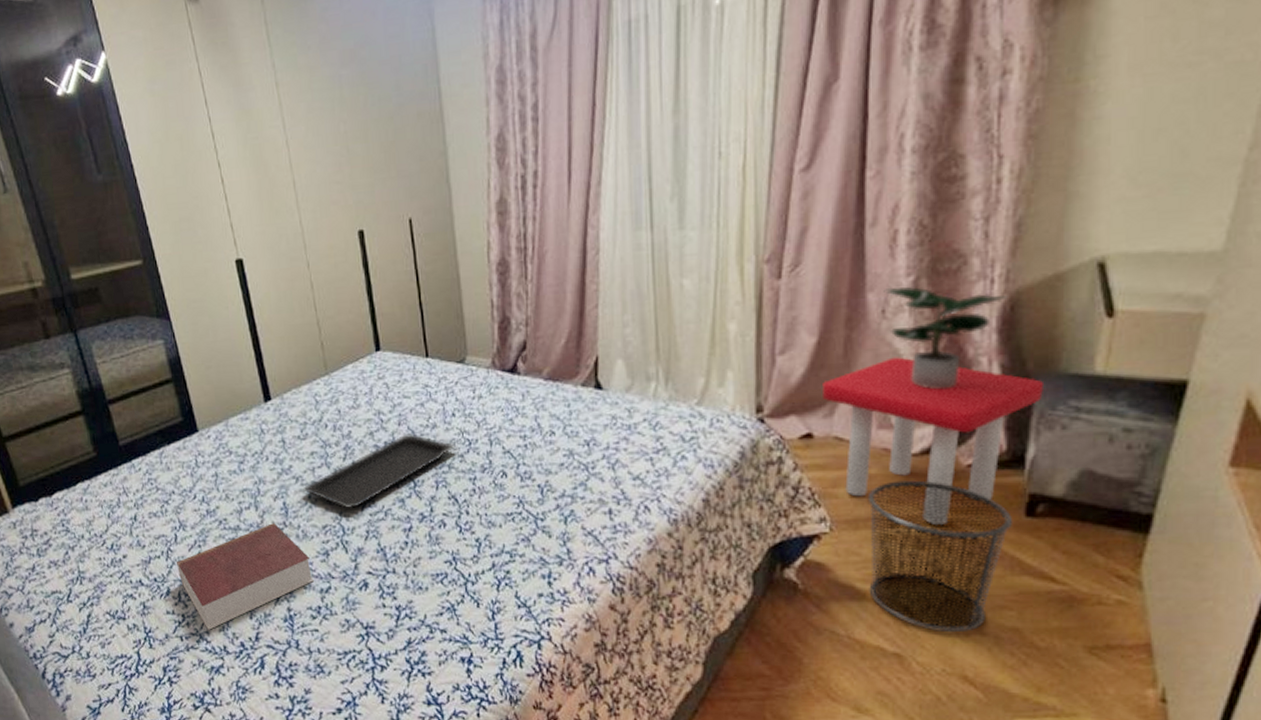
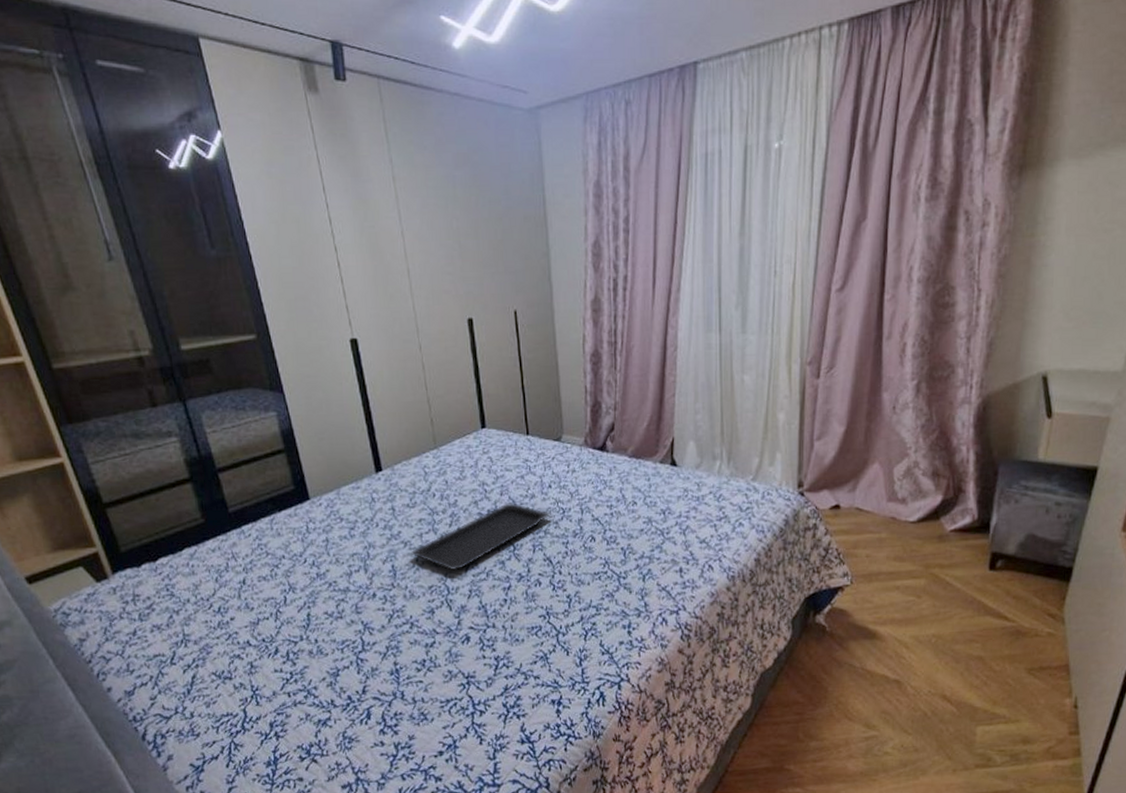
book: present [177,523,314,630] -> none [286,584,419,686]
stool: present [823,357,1043,525] -> none [848,444,1003,577]
waste bin: present [867,480,1013,633] -> none [878,542,981,662]
potted plant: present [883,286,1008,390] -> none [895,388,982,471]

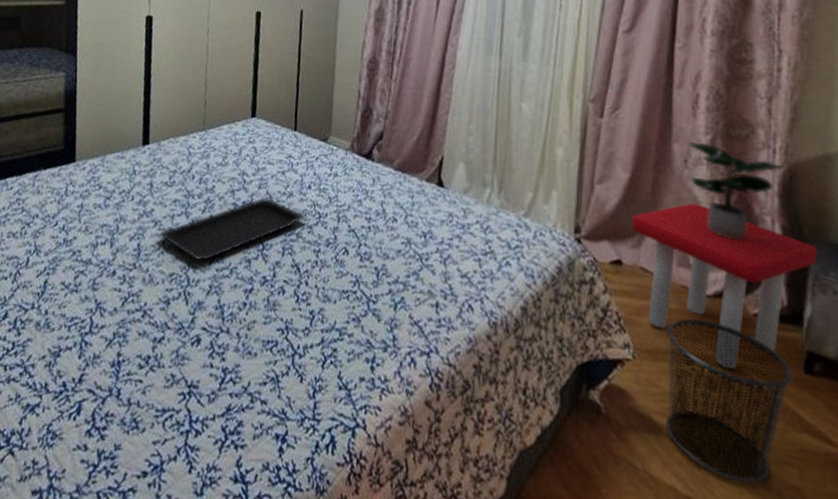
stool: none [848,444,1003,577] -> present [632,203,817,369]
waste bin: none [878,542,981,662] -> present [665,318,794,484]
potted plant: none [895,388,982,471] -> present [686,141,787,240]

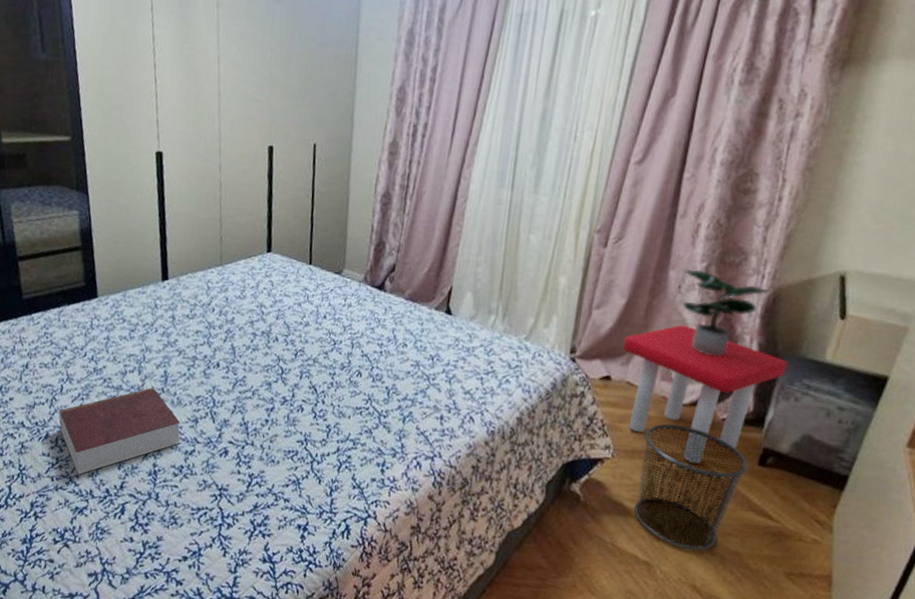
book: none [20,262,151,364] -> present [59,387,181,475]
serving tray: present [159,197,307,262] -> none [184,327,322,385]

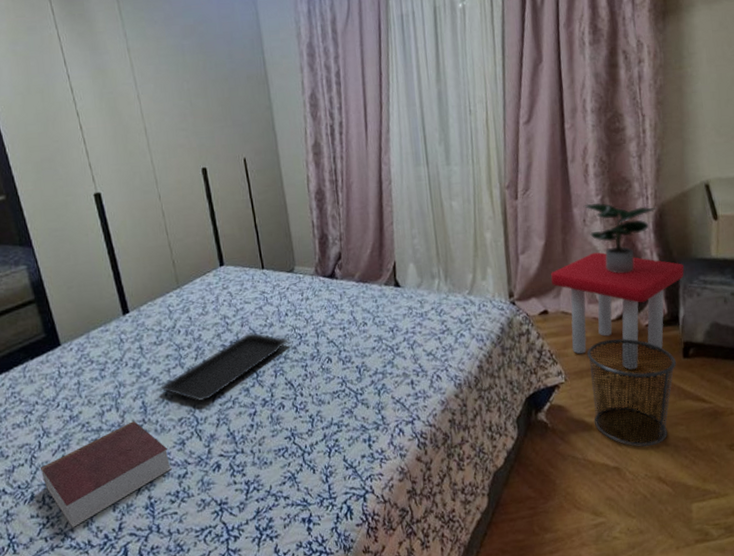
serving tray: none [184,327,322,385] -> present [160,332,290,402]

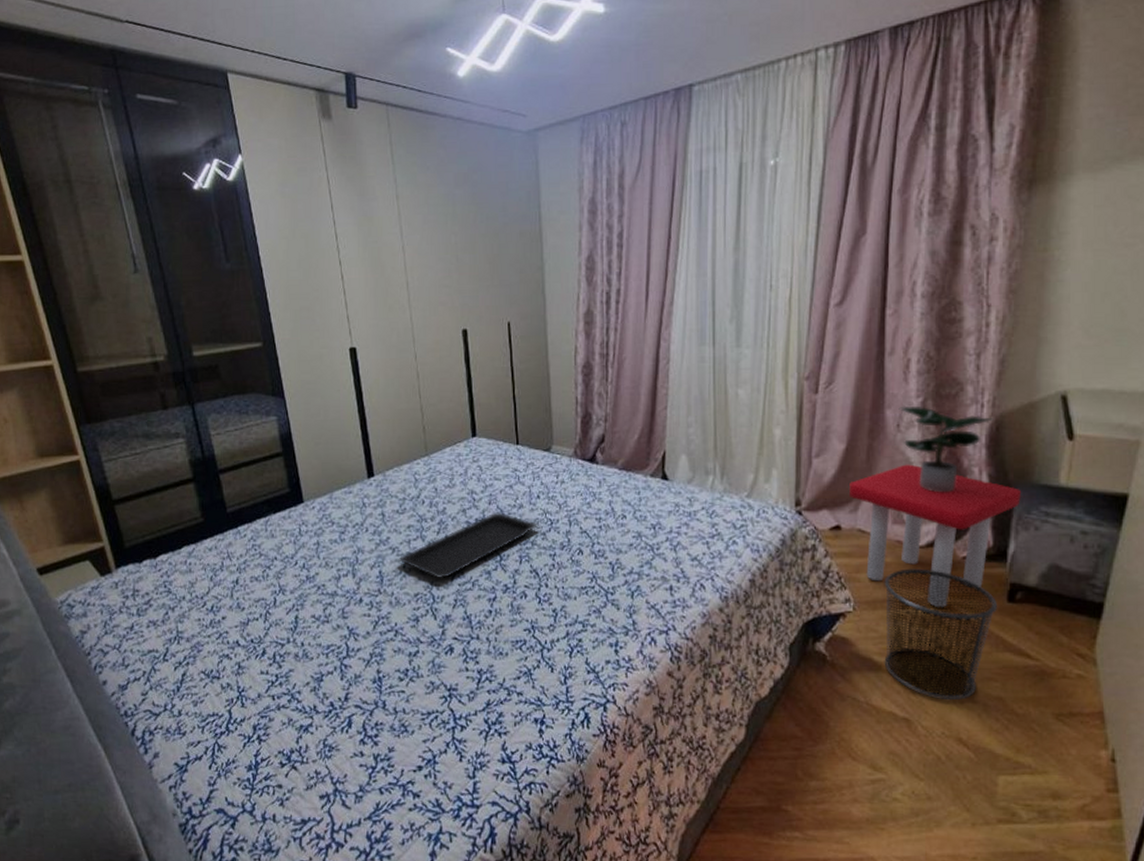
book: present [41,421,172,528] -> none [274,590,403,690]

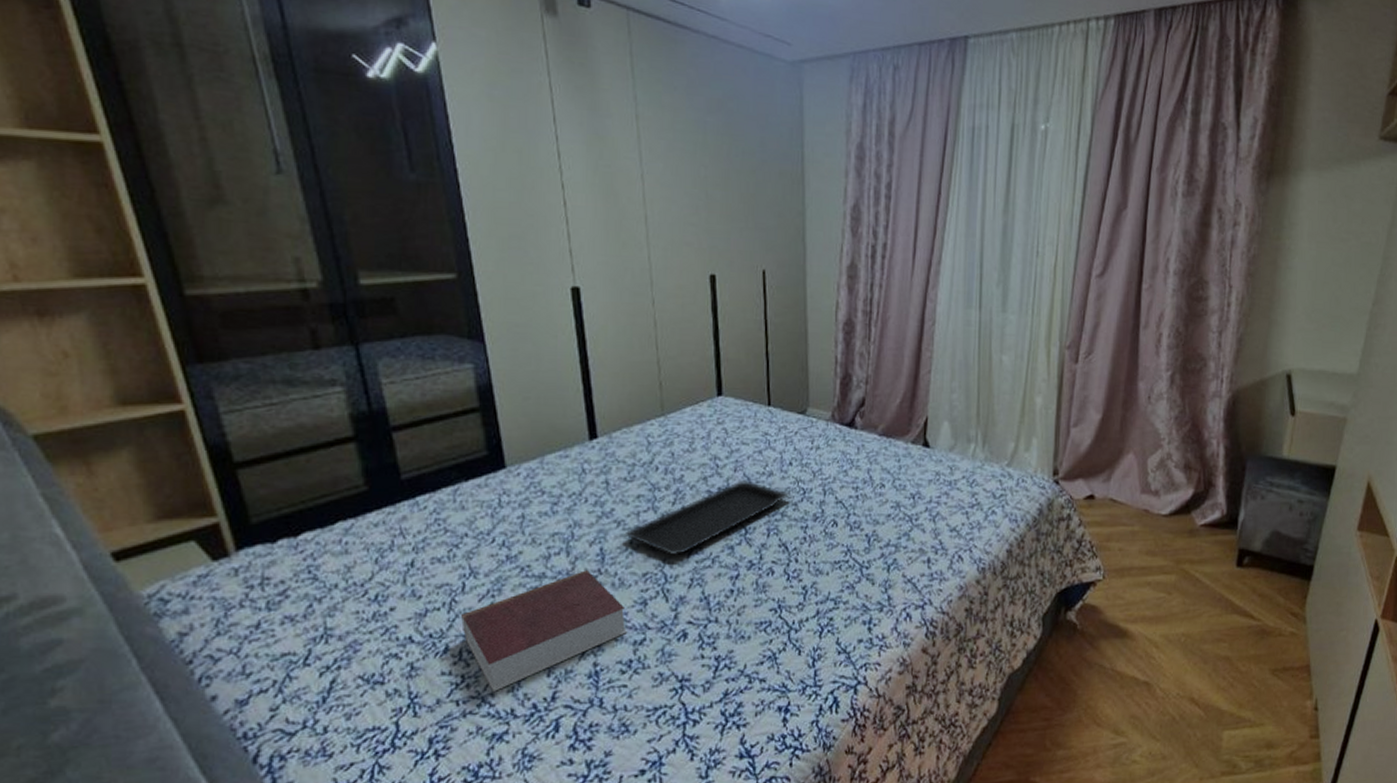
book: none [274,590,403,690] -> present [461,570,627,692]
stool: present [850,464,1021,607] -> none [1103,435,1251,573]
waste bin: present [884,568,998,701] -> none [1129,536,1229,663]
potted plant: present [898,405,994,493] -> none [1150,378,1231,464]

